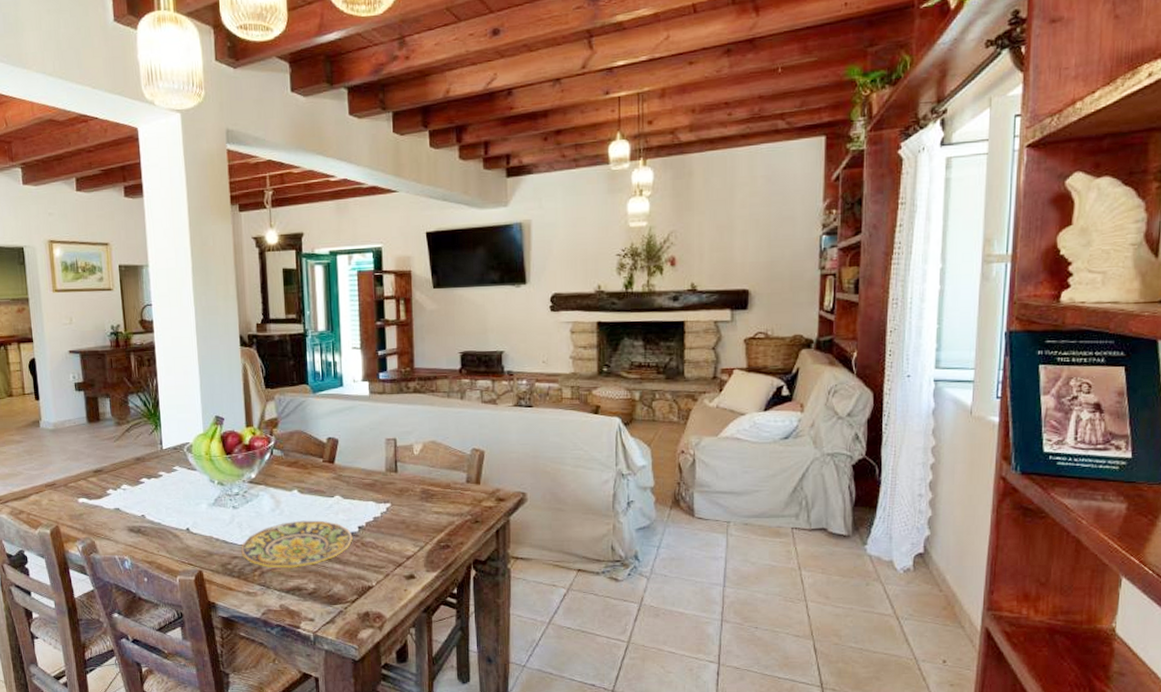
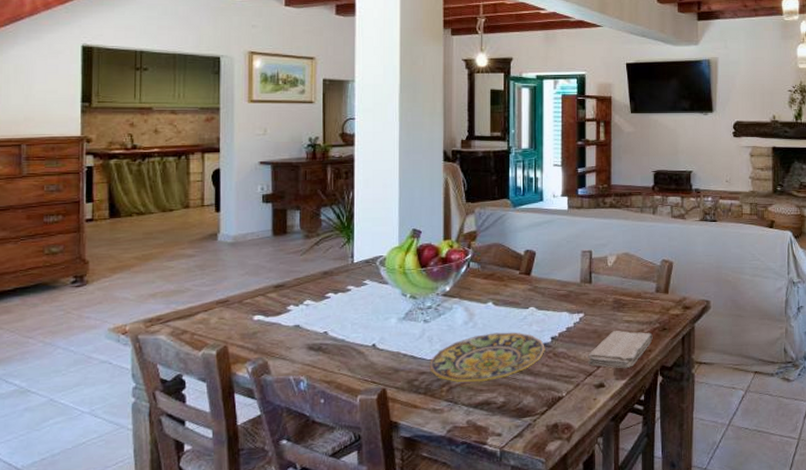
washcloth: none [396,522,464,561] -> present [588,331,653,369]

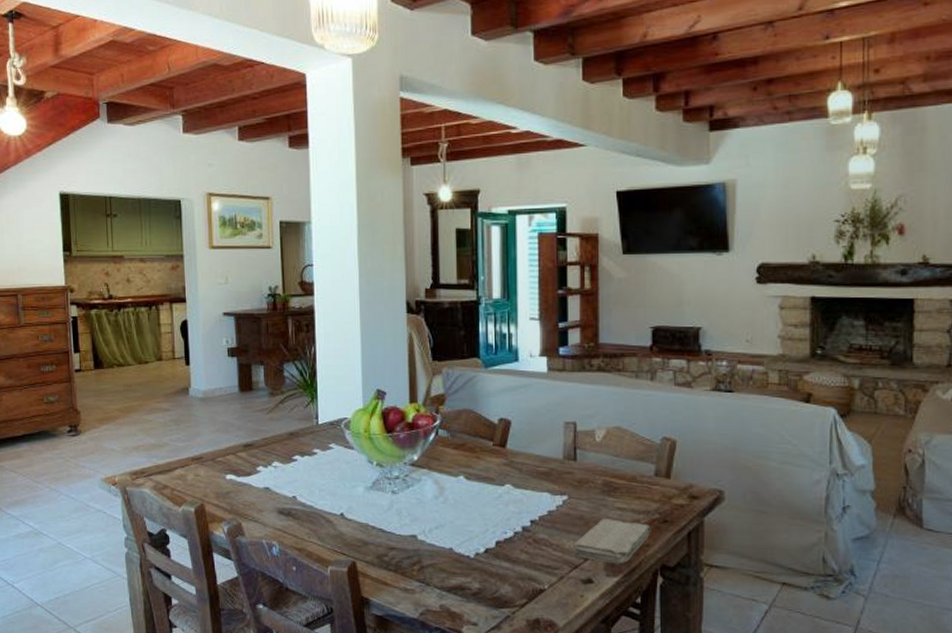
plate: present [430,332,545,383] -> none [399,510,524,564]

